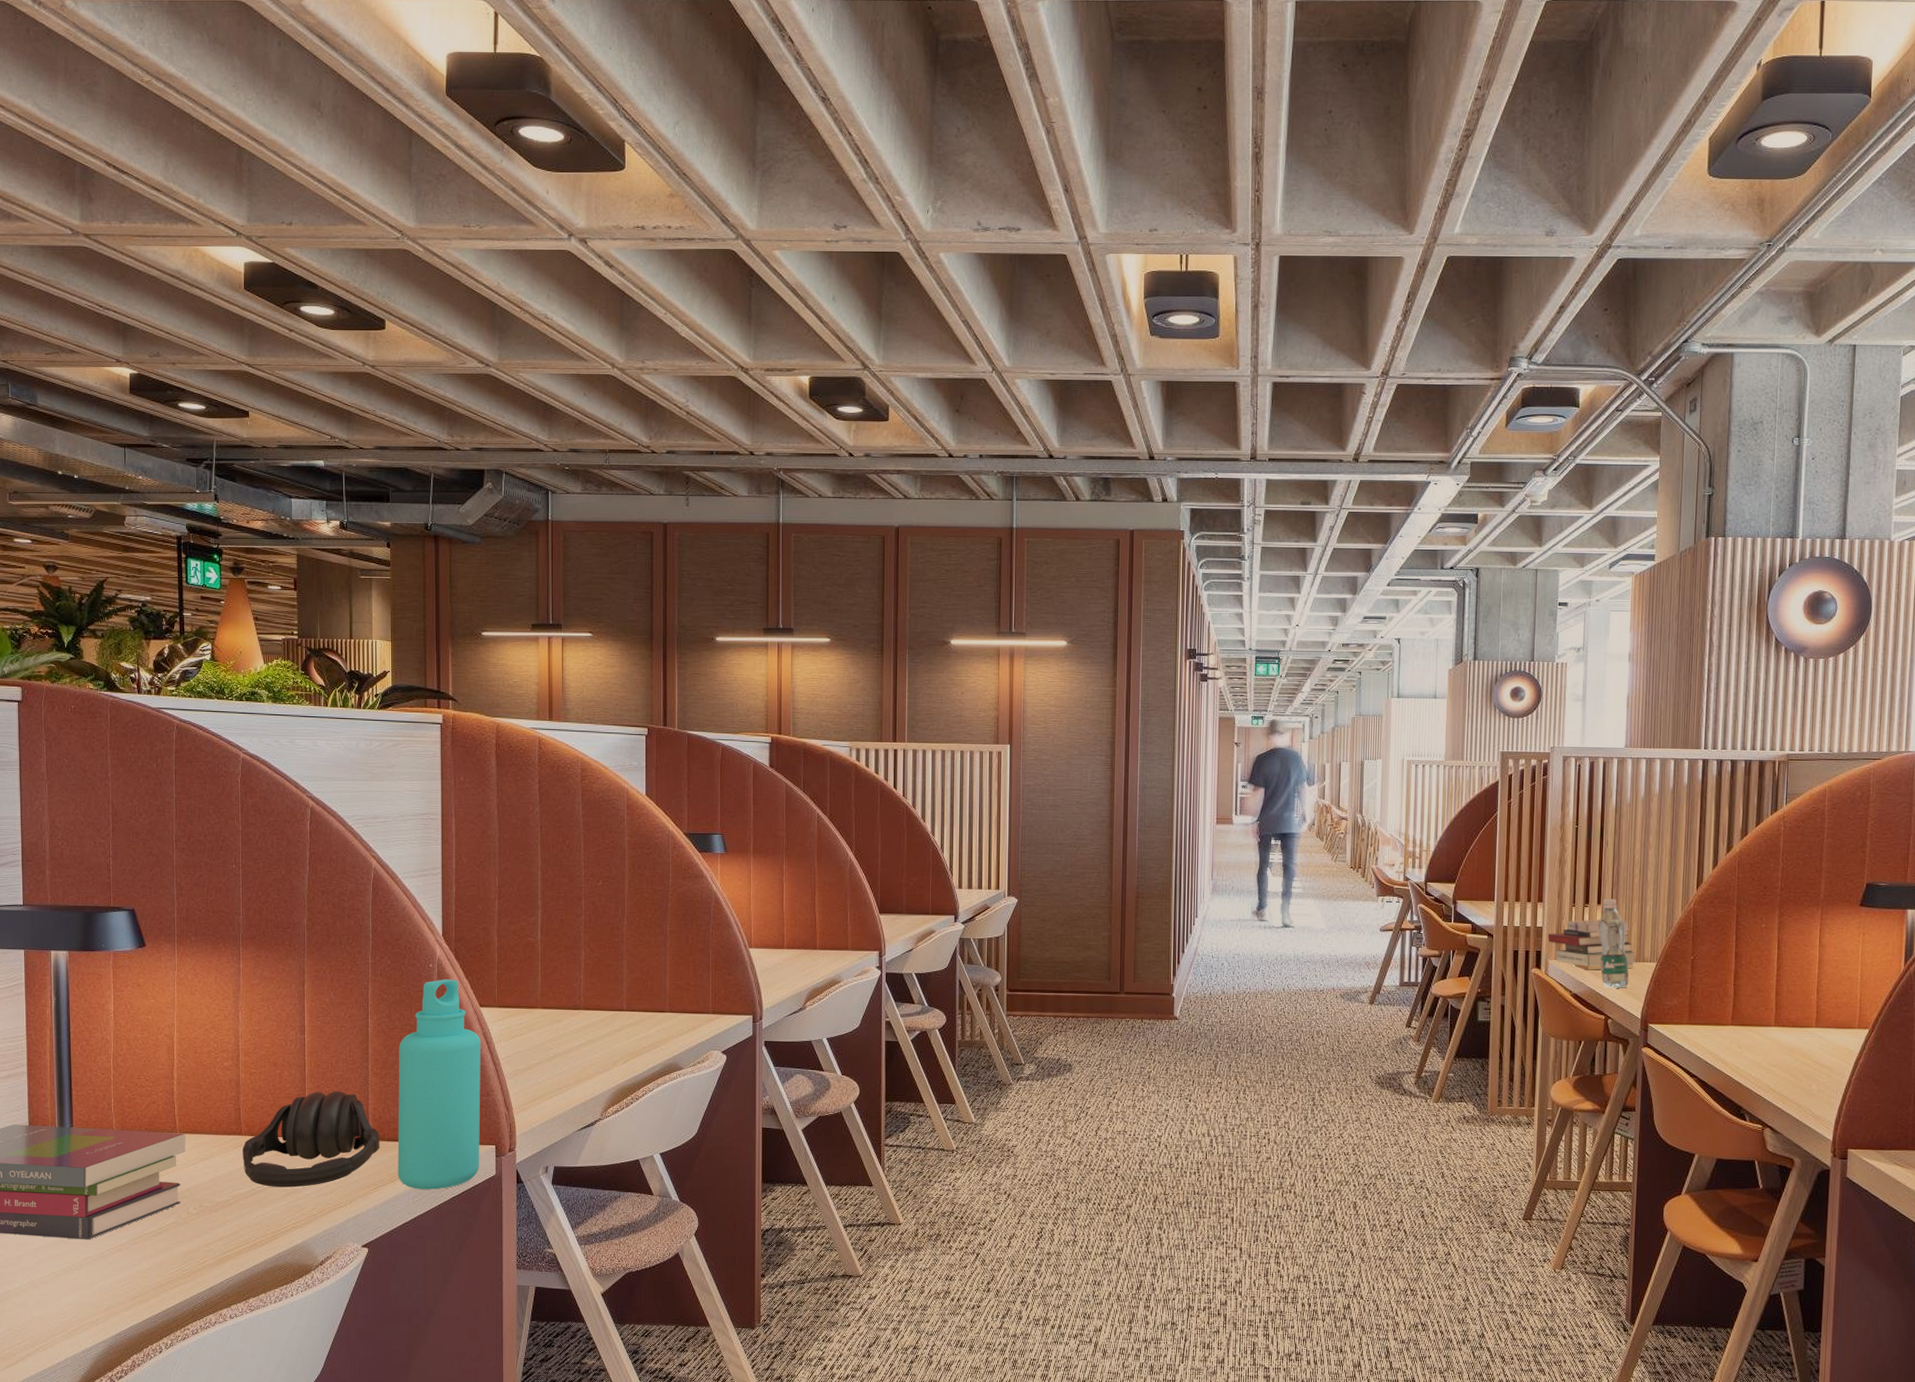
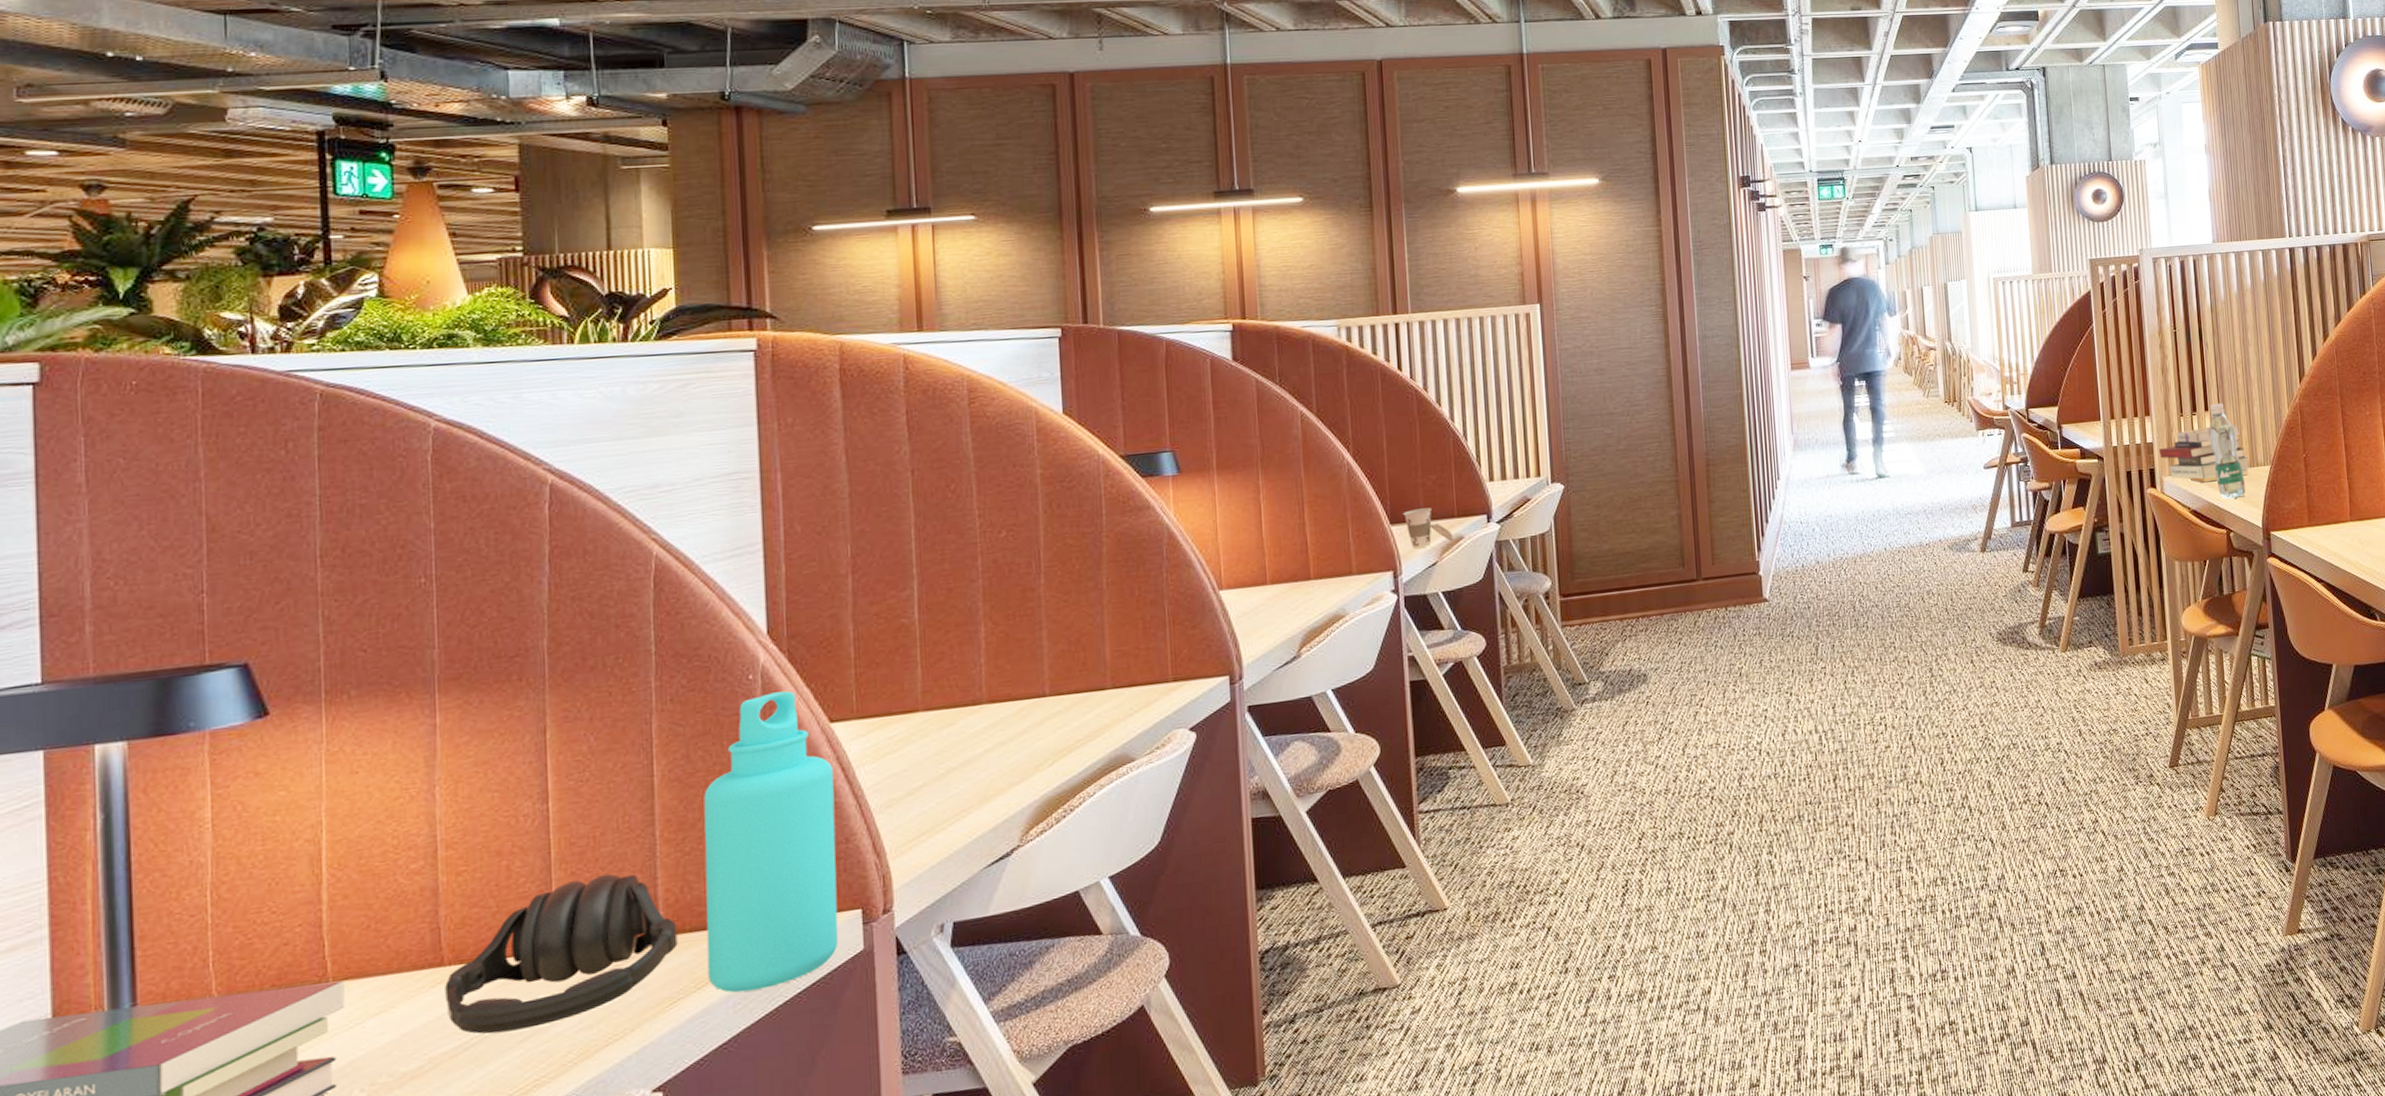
cup: none [890,904,927,935] -> present [1403,507,1454,548]

